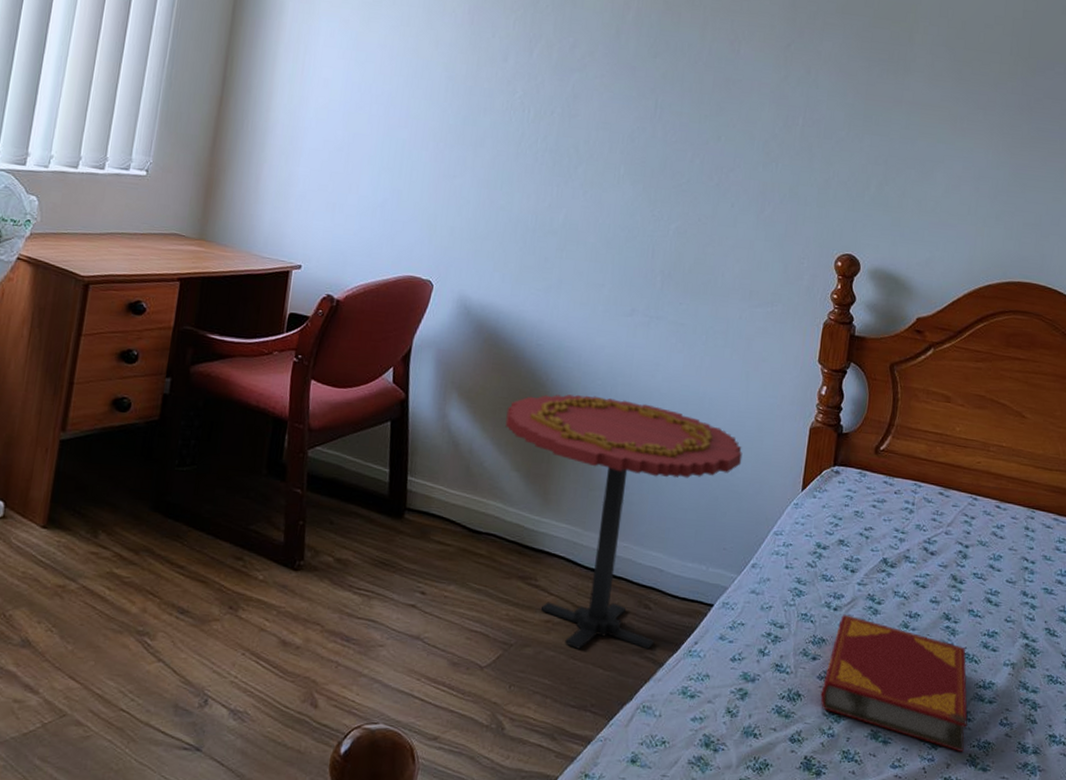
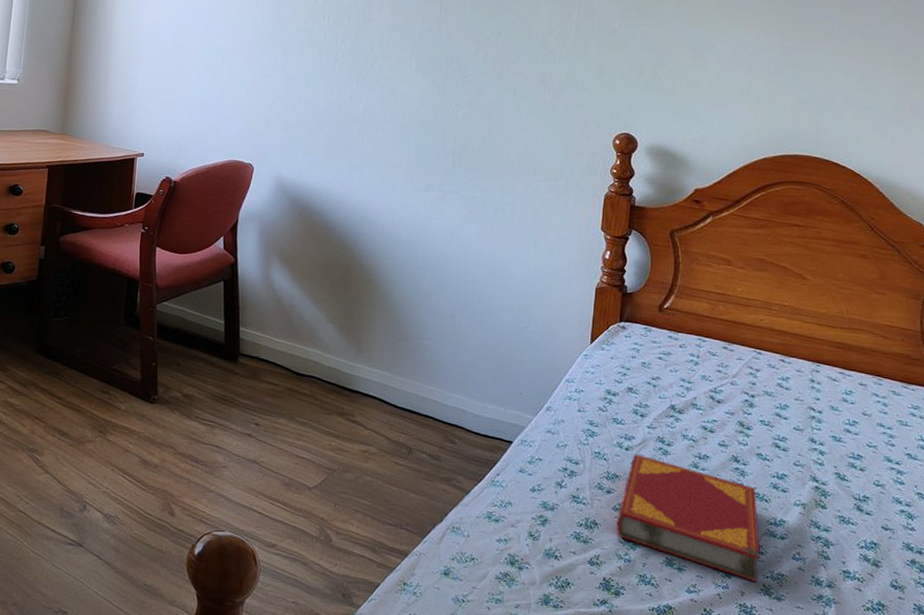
side table: present [505,394,743,650] -> none [320,258,534,479]

